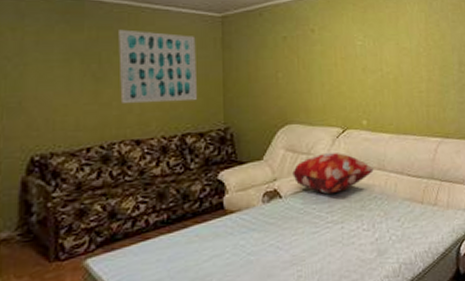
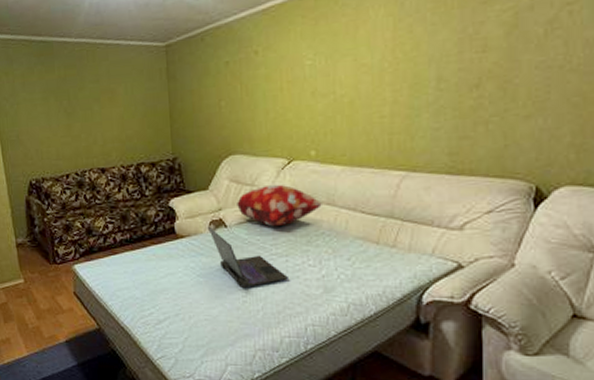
wall art: present [118,29,198,104] -> none [80,66,149,136]
laptop: none [261,198,344,263] -> present [208,226,288,289]

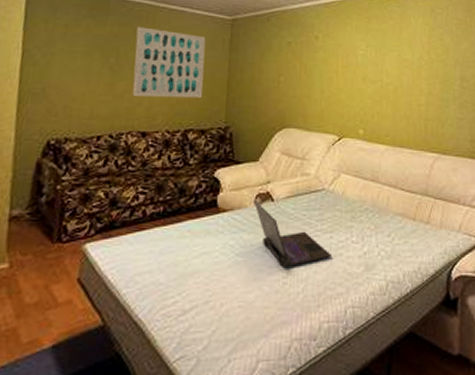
wall art: none [80,66,149,136] -> present [132,26,206,99]
decorative pillow: present [237,184,322,227] -> none [286,159,367,202]

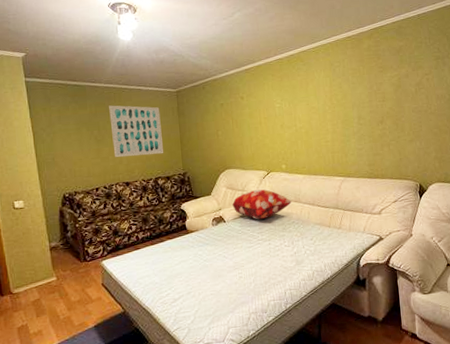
laptop: present [254,199,331,269] -> none [211,222,271,268]
decorative pillow: none [286,159,367,202] -> present [232,189,292,220]

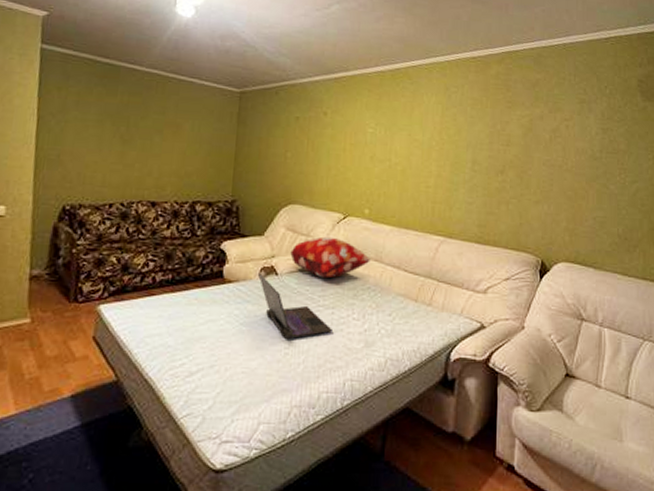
wall art: present [109,105,164,158] -> none [142,96,214,171]
laptop: none [211,222,271,268] -> present [258,272,332,340]

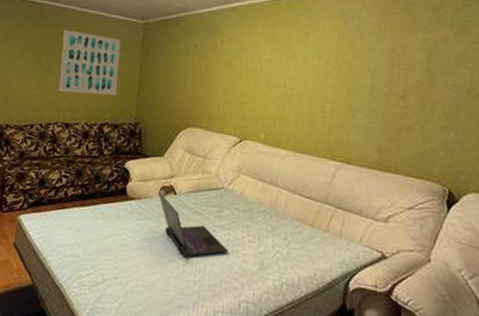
wall art: none [142,96,214,171] -> present [58,29,121,96]
decorative pillow: present [290,236,370,279] -> none [188,159,266,200]

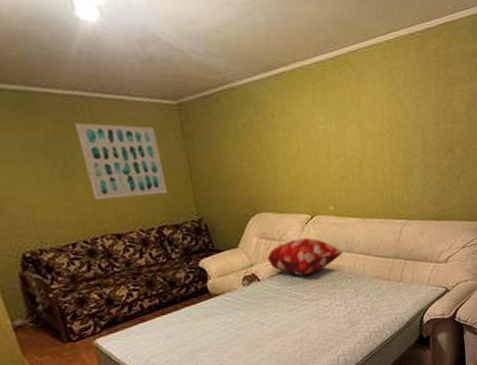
laptop: present [158,191,228,258] -> none [242,282,320,335]
decorative pillow: none [188,159,266,200] -> present [267,237,343,276]

